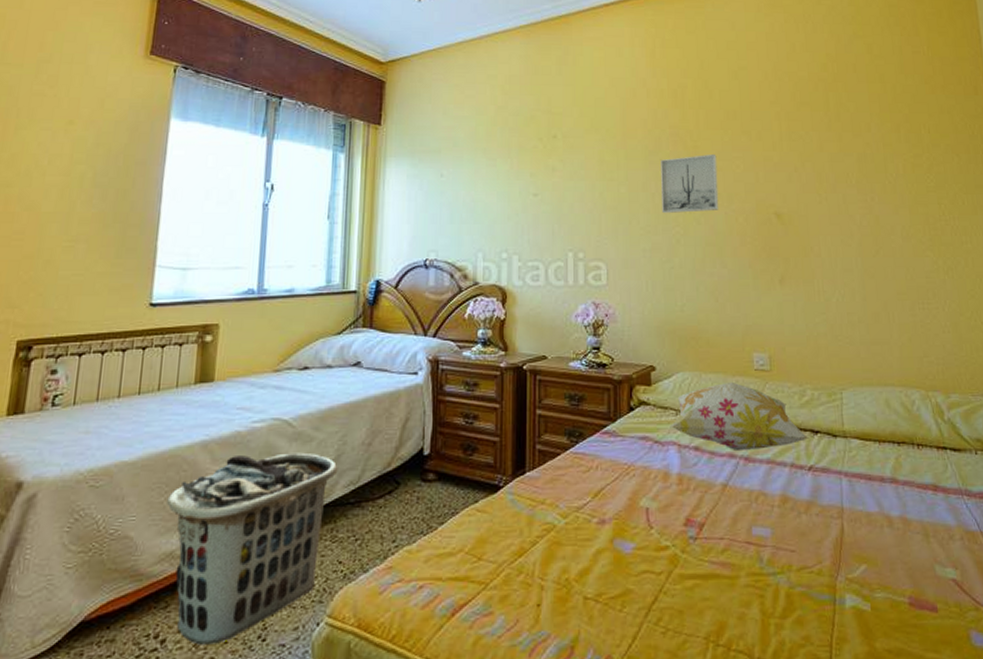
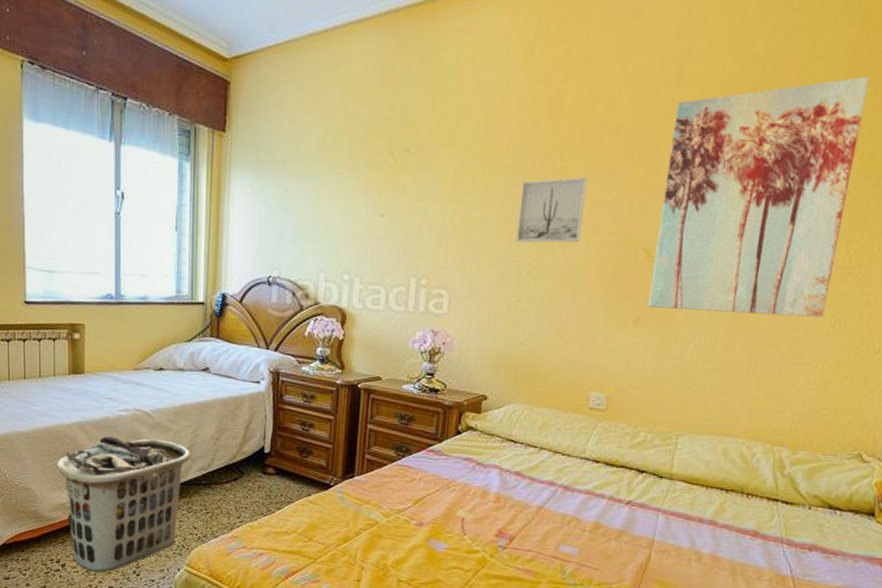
decorative pillow: present [669,381,809,450] -> none [494,417,634,481]
wall art: none [778,70,937,266] -> present [647,76,870,318]

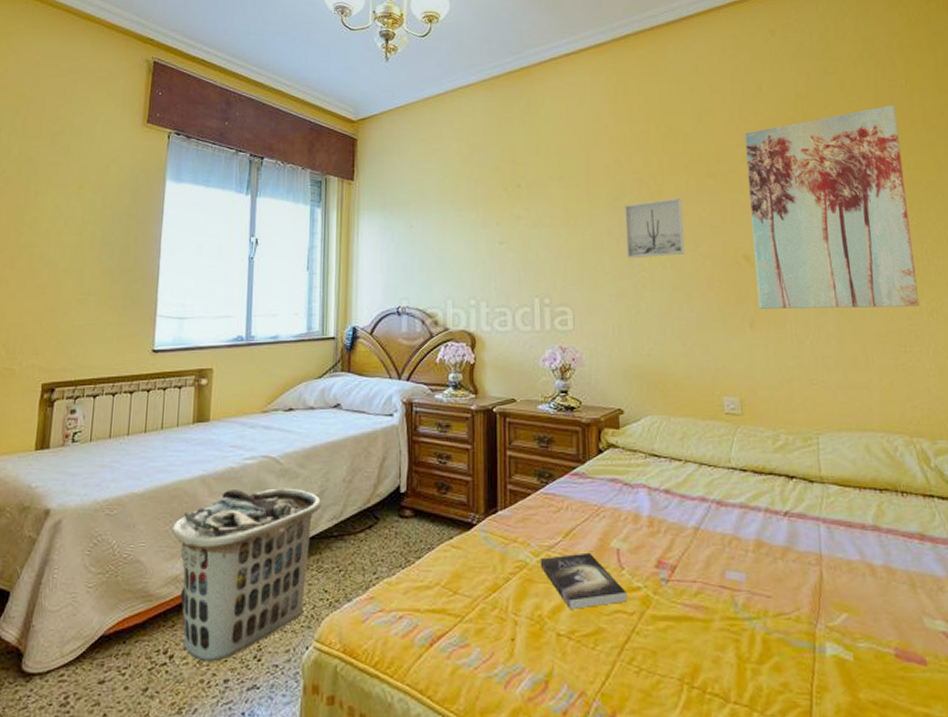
book: none [389,518,465,563] -> present [540,552,627,609]

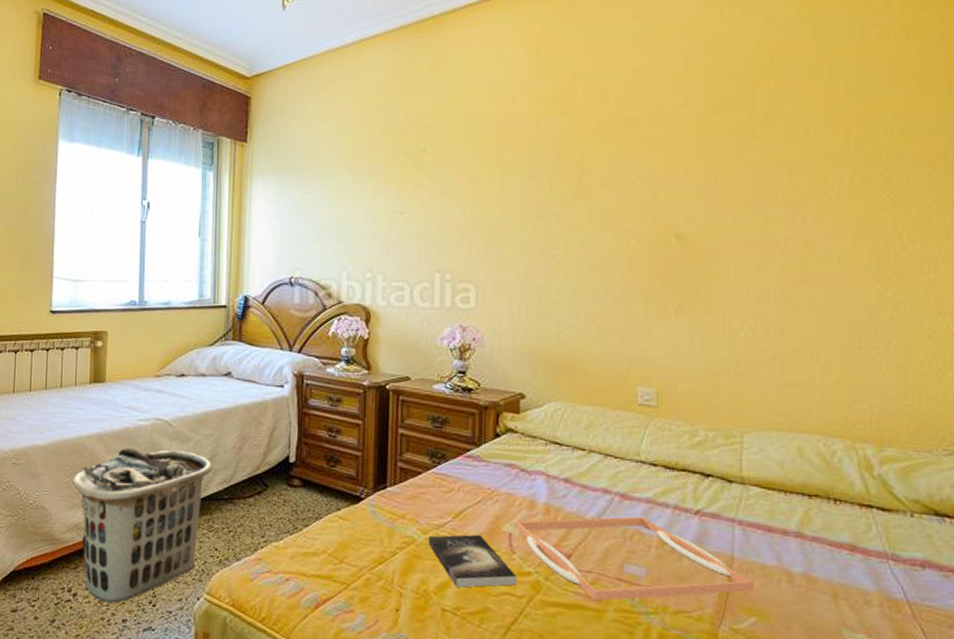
serving tray: none [622,523,843,611] -> present [515,516,754,602]
wall art: present [625,197,686,259] -> none [540,166,608,234]
wall art: present [744,104,920,309] -> none [687,57,885,298]

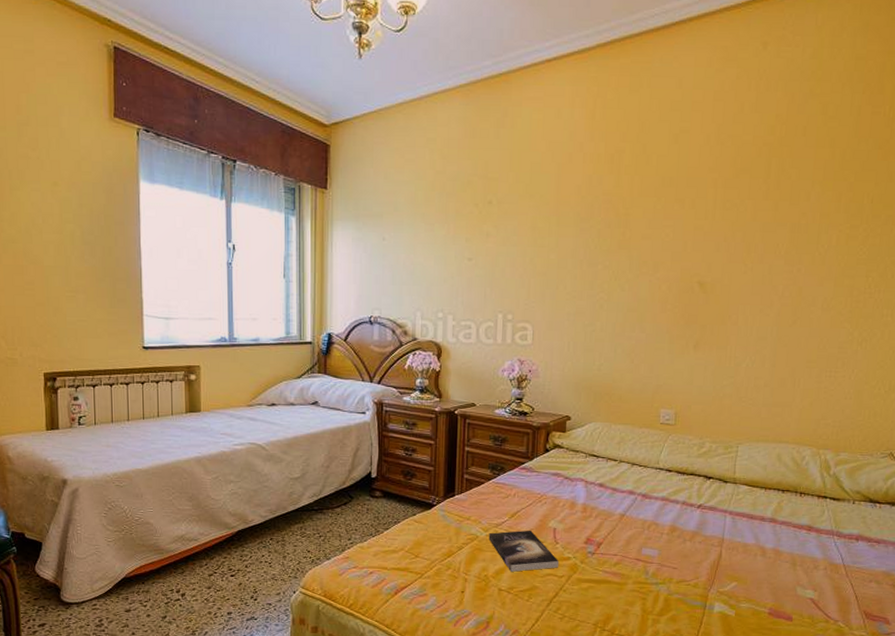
clothes hamper: present [72,448,213,603] -> none [175,470,304,600]
serving tray: present [515,516,754,602] -> none [559,511,737,577]

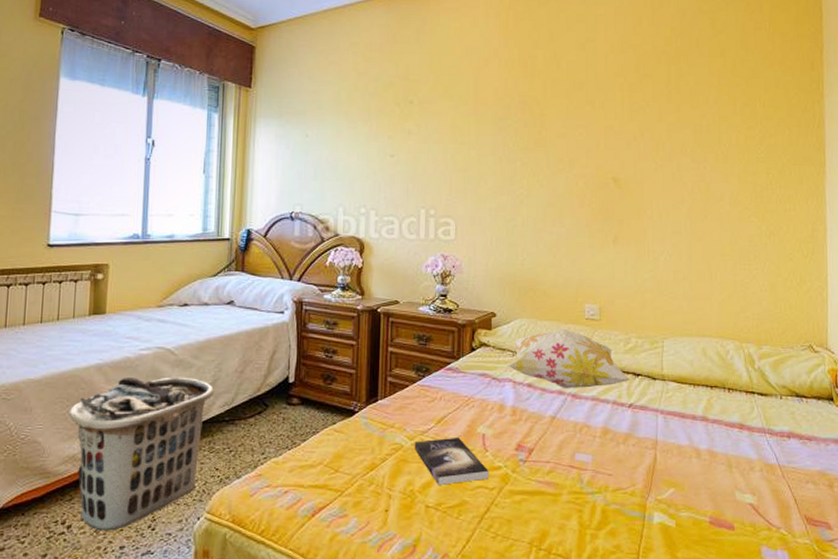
clothes hamper: none [175,470,304,600] -> present [68,377,215,531]
decorative pillow: none [579,432,702,489] -> present [506,328,631,388]

